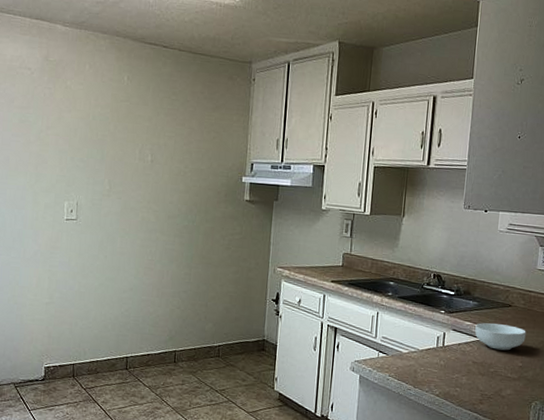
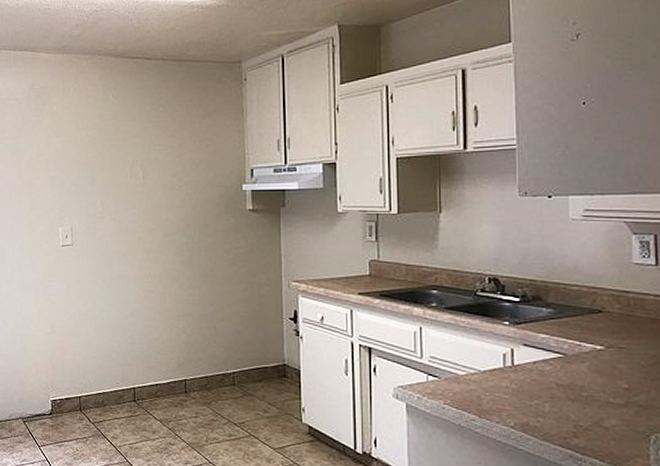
cereal bowl: present [475,323,526,351] -> none [554,334,629,369]

